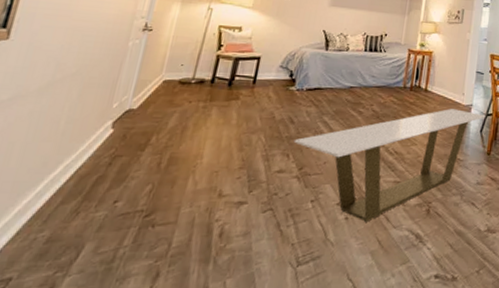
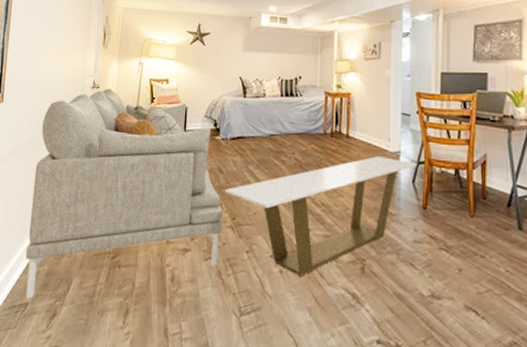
sofa: none [8,32,289,273] -> present [25,88,223,299]

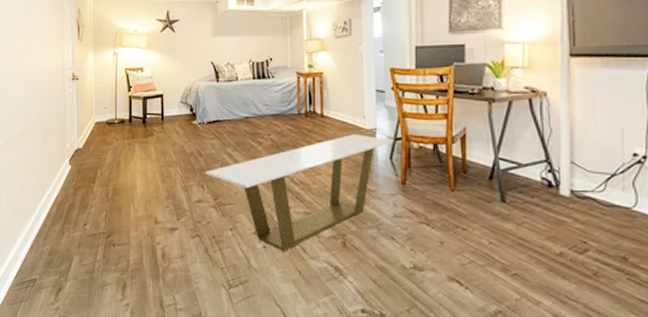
sofa: present [25,88,223,299] -> none [28,79,206,275]

